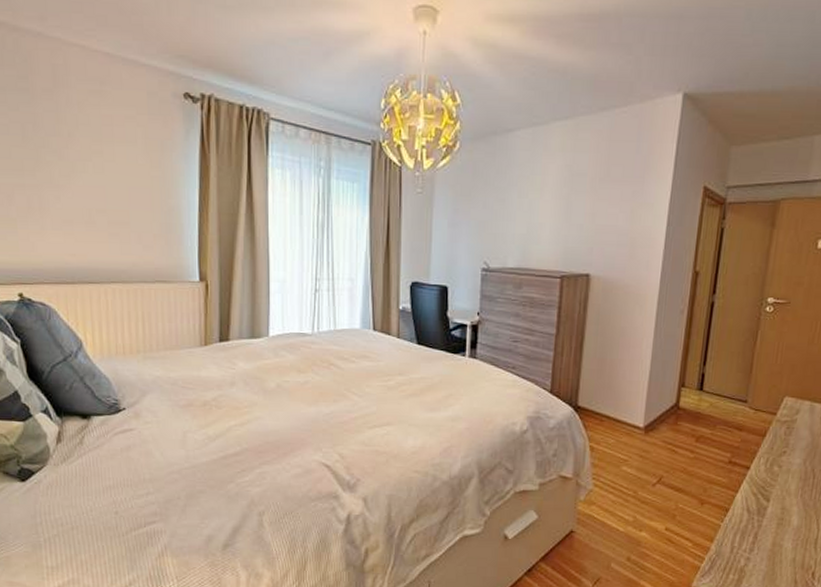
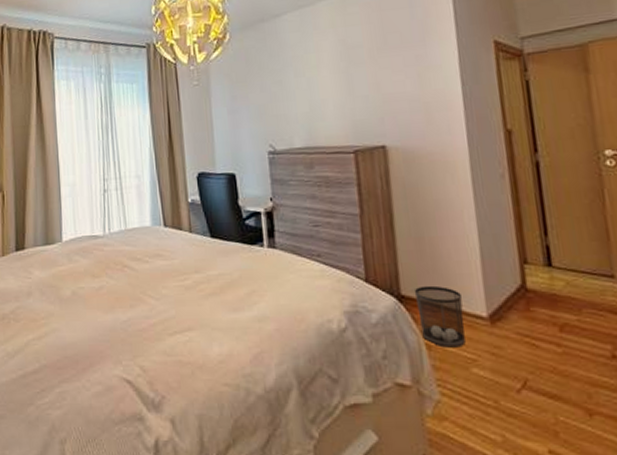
waste bin: none [588,399,626,450] -> present [414,285,466,348]

